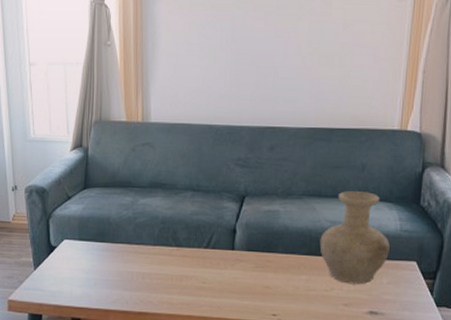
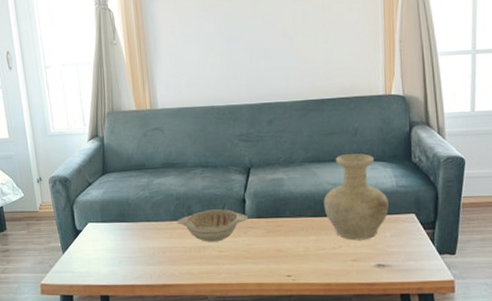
decorative bowl: none [160,237,237,272] -> present [177,209,248,242]

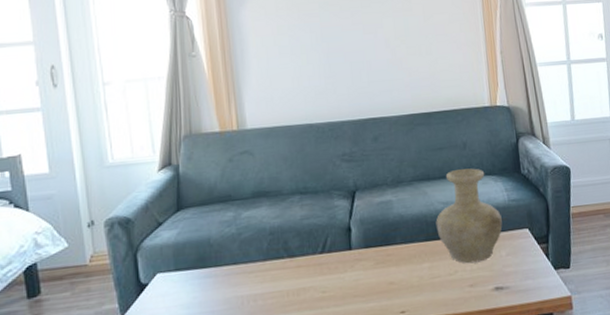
decorative bowl: present [177,209,248,242] -> none [271,241,354,283]

